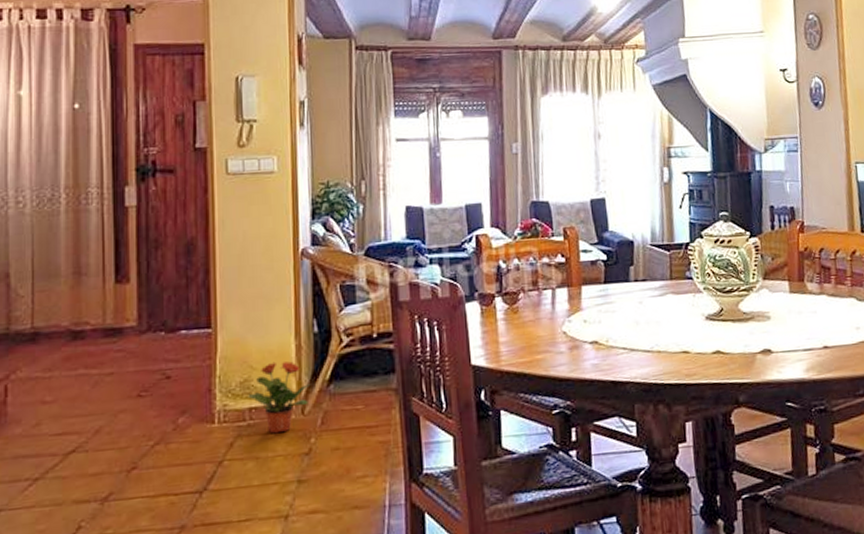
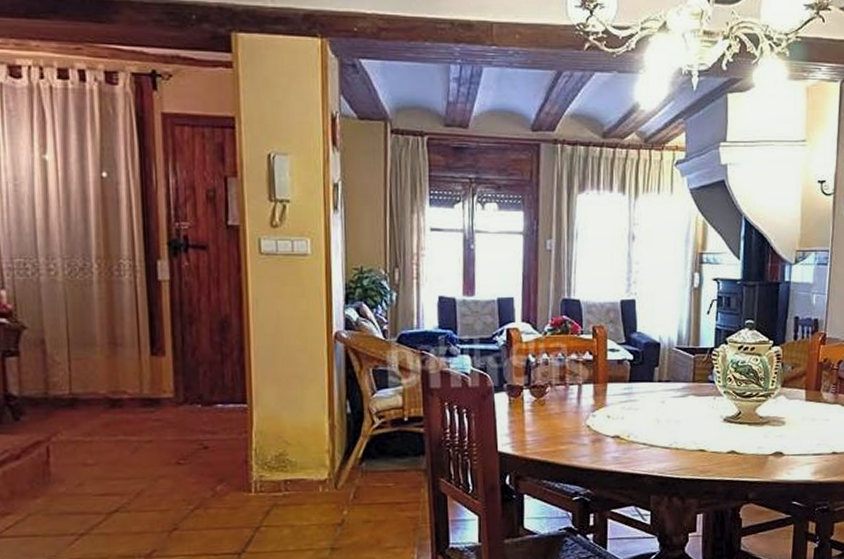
potted plant: present [246,361,311,434] -> none [282,438,344,505]

